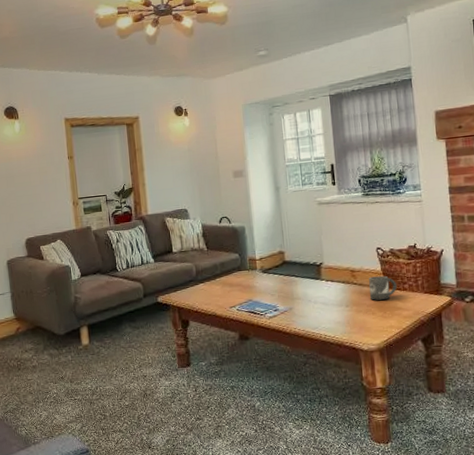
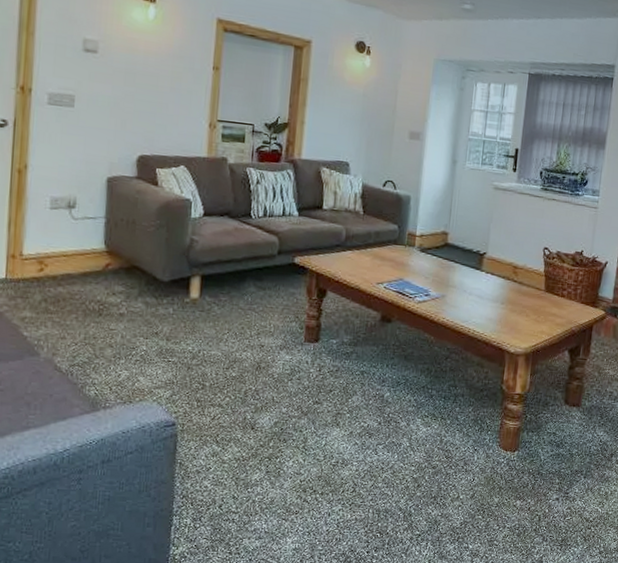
mug: present [369,275,397,300] -> none [527,276,556,303]

